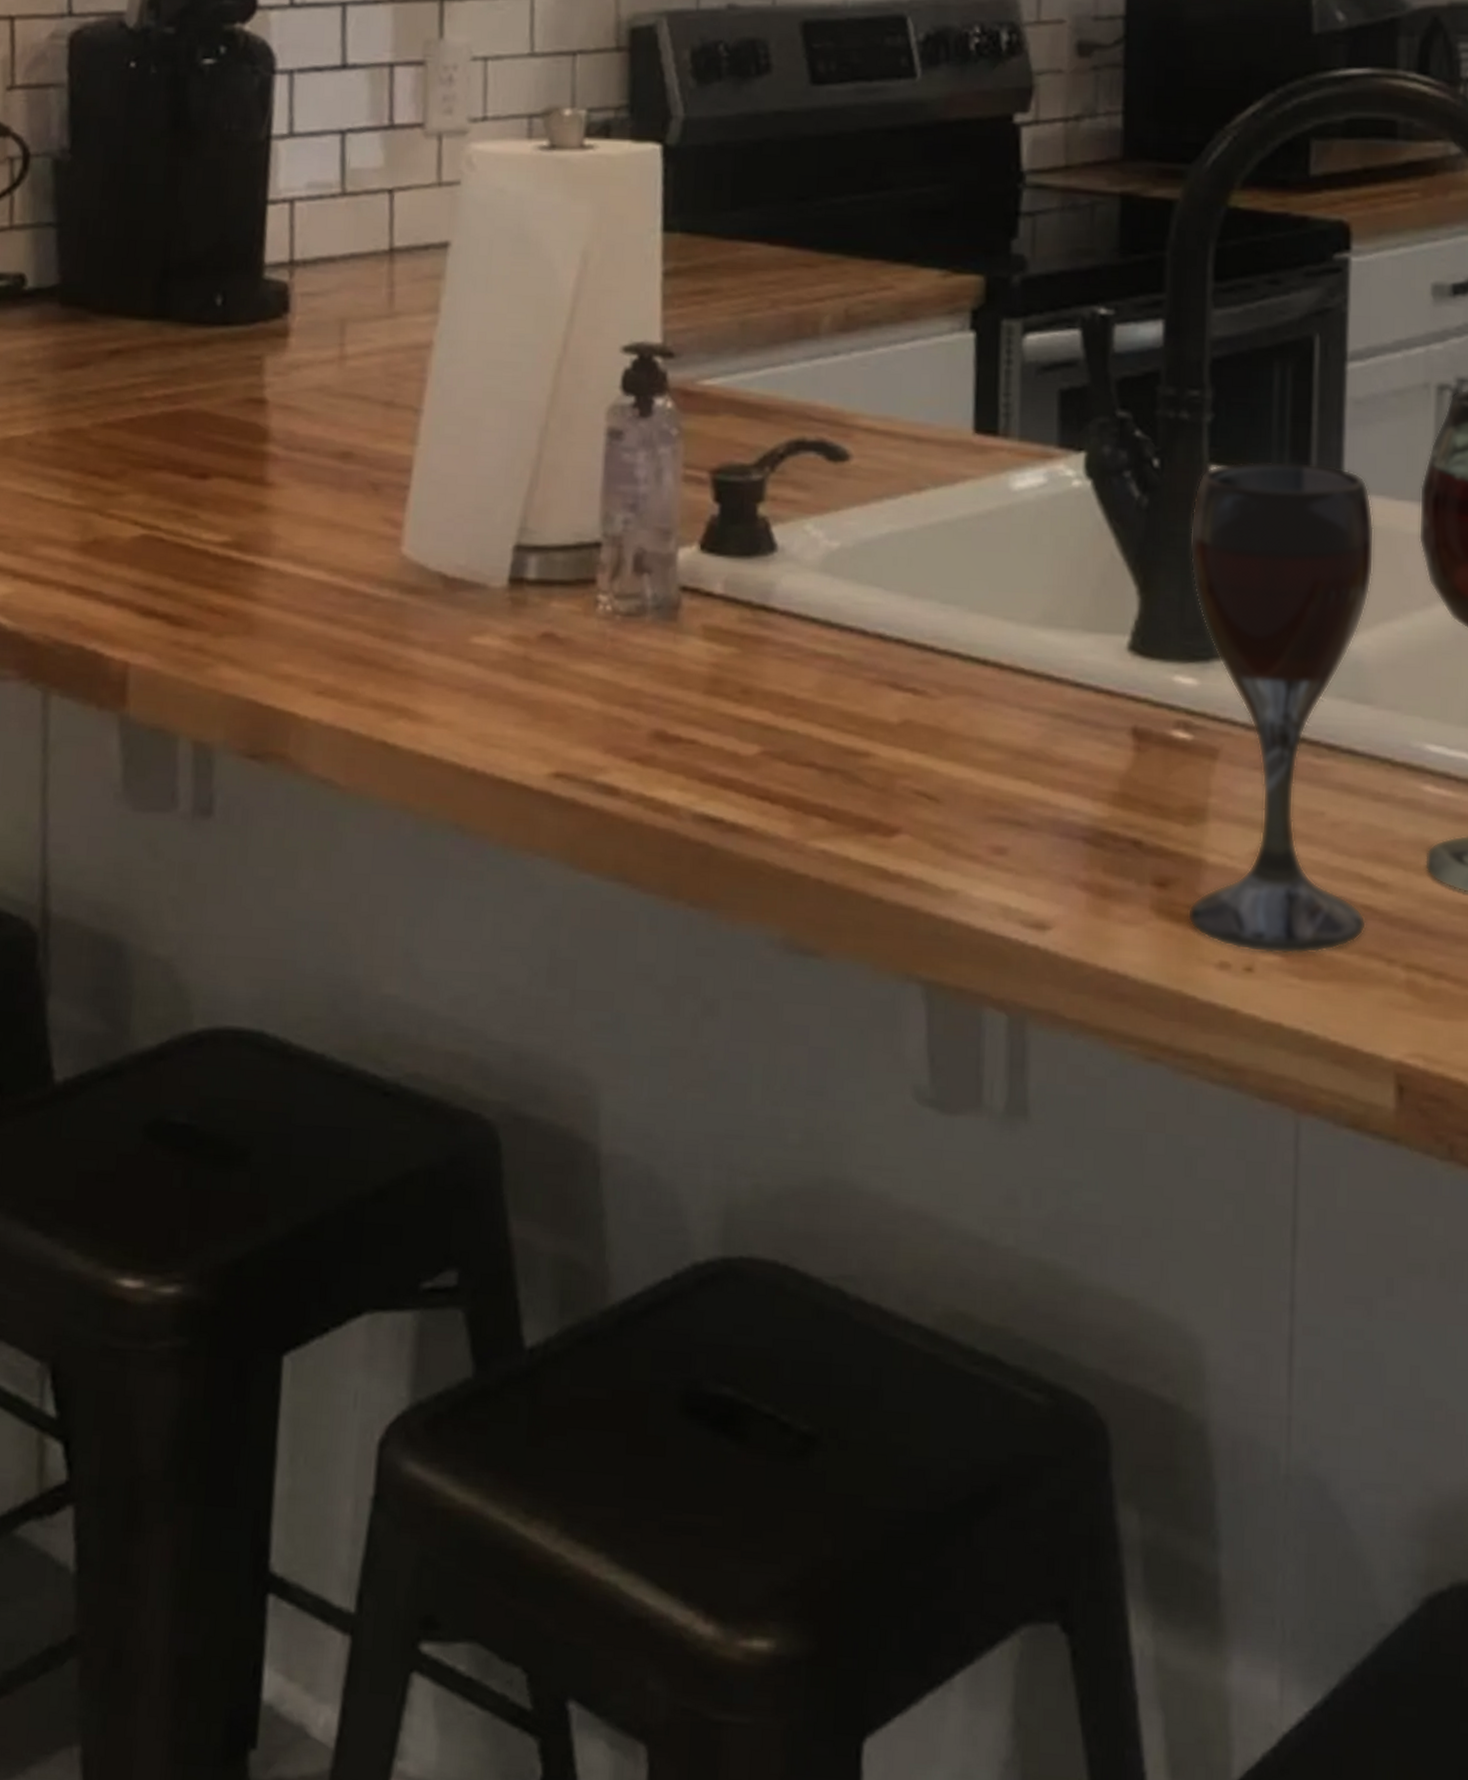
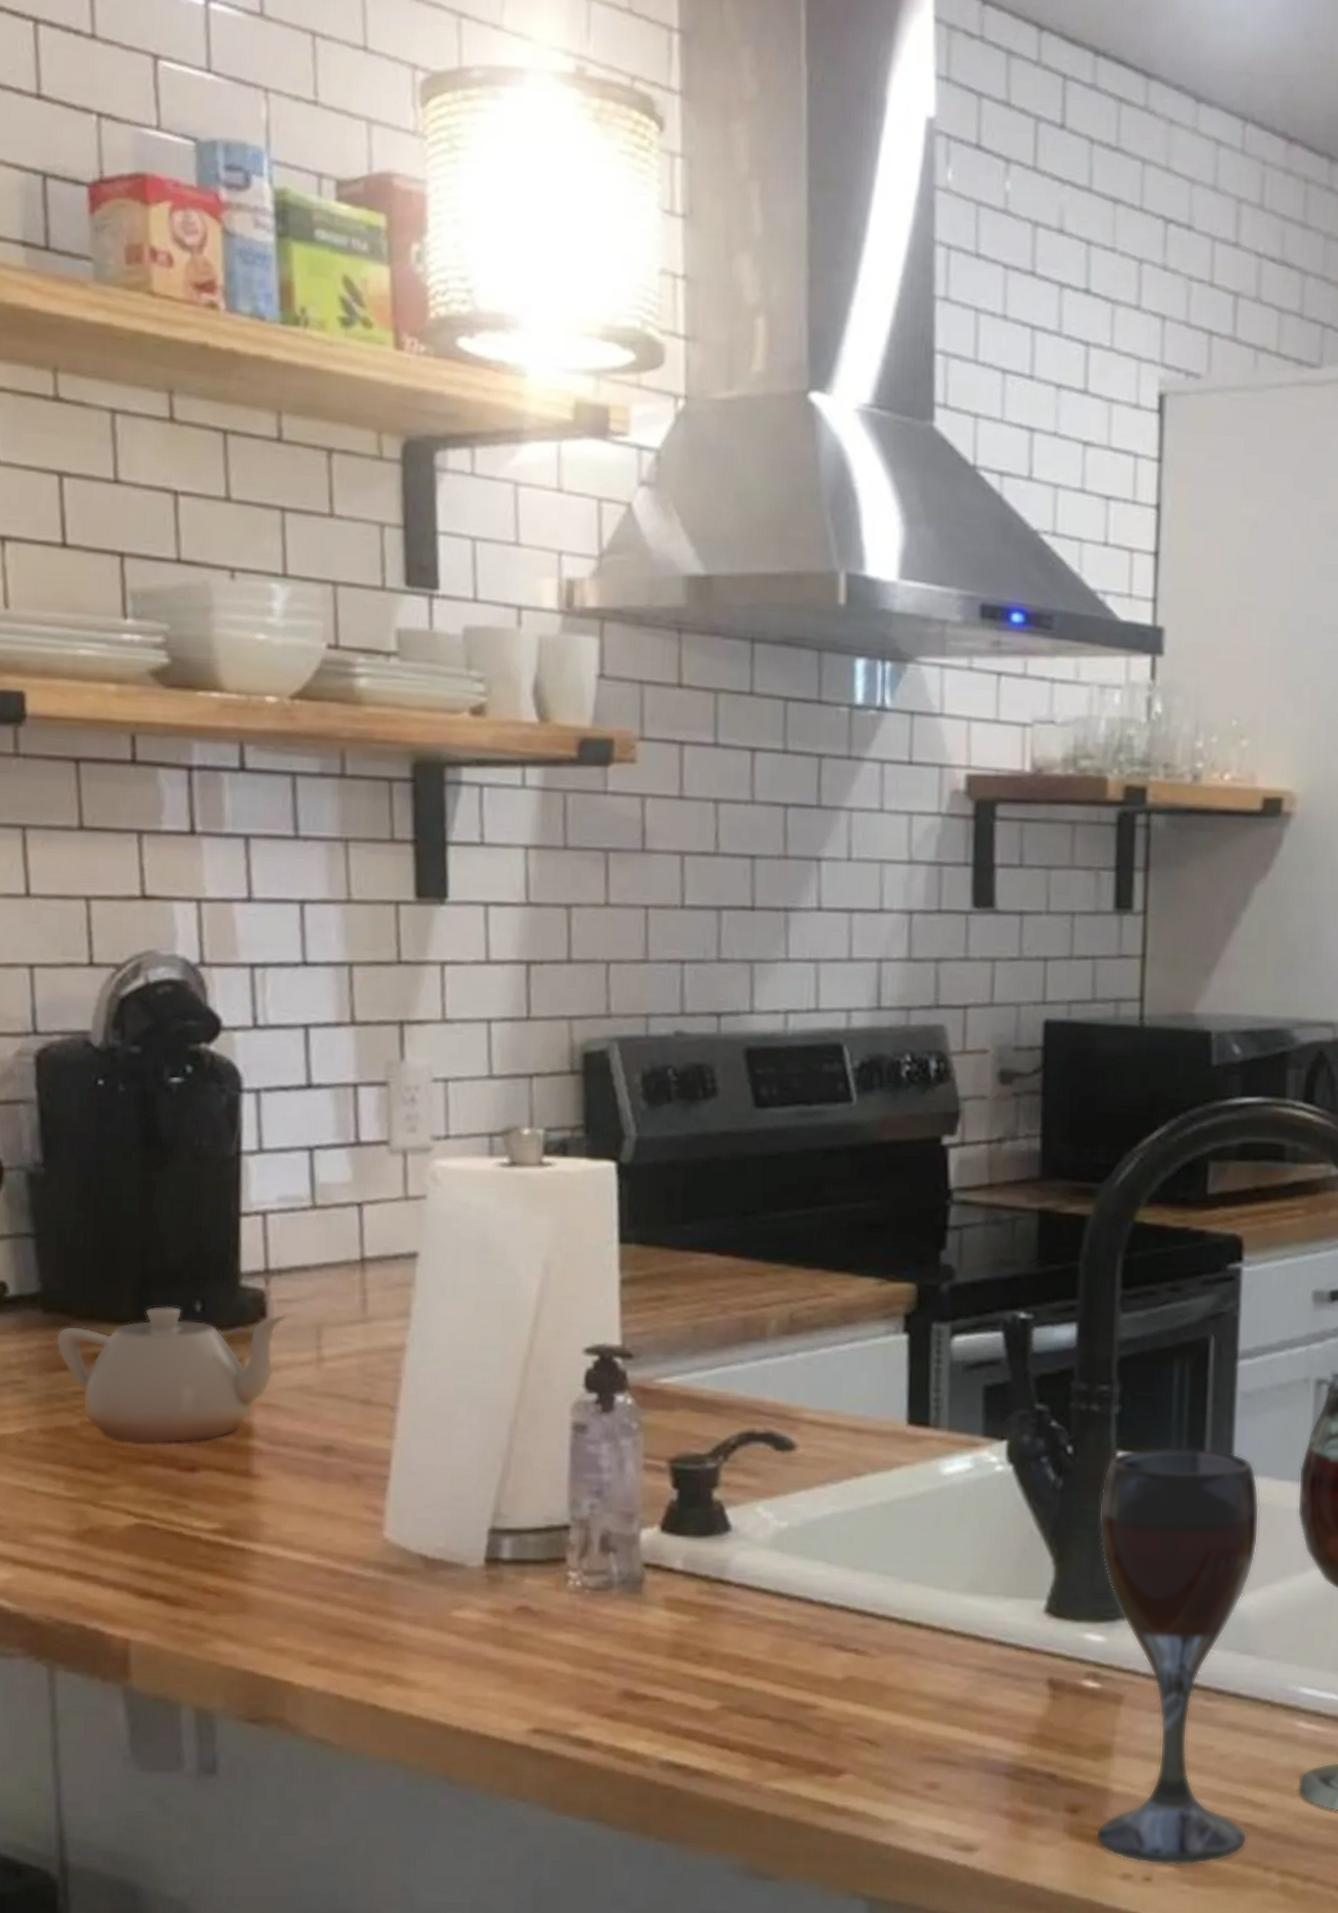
teapot: none [72,299,310,448] -> present [56,1305,287,1443]

